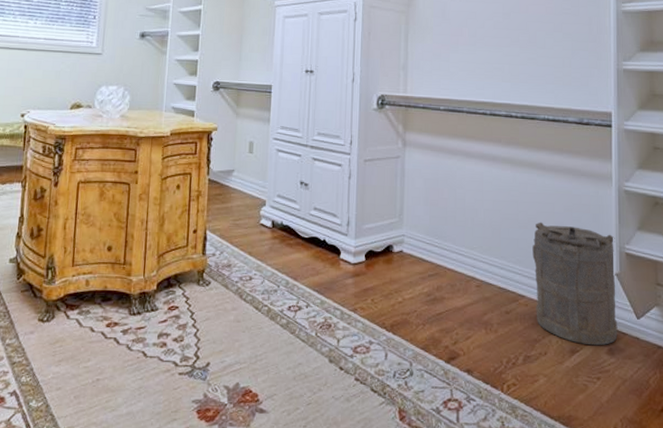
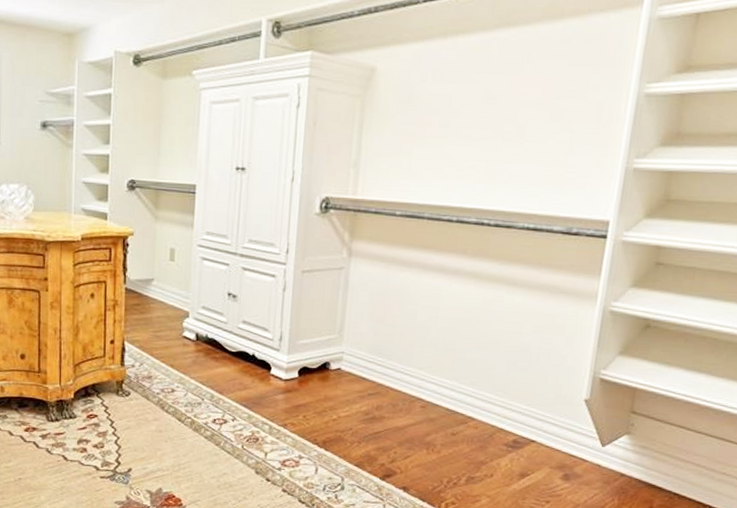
laundry hamper: present [532,222,618,346] -> none [485,342,590,471]

